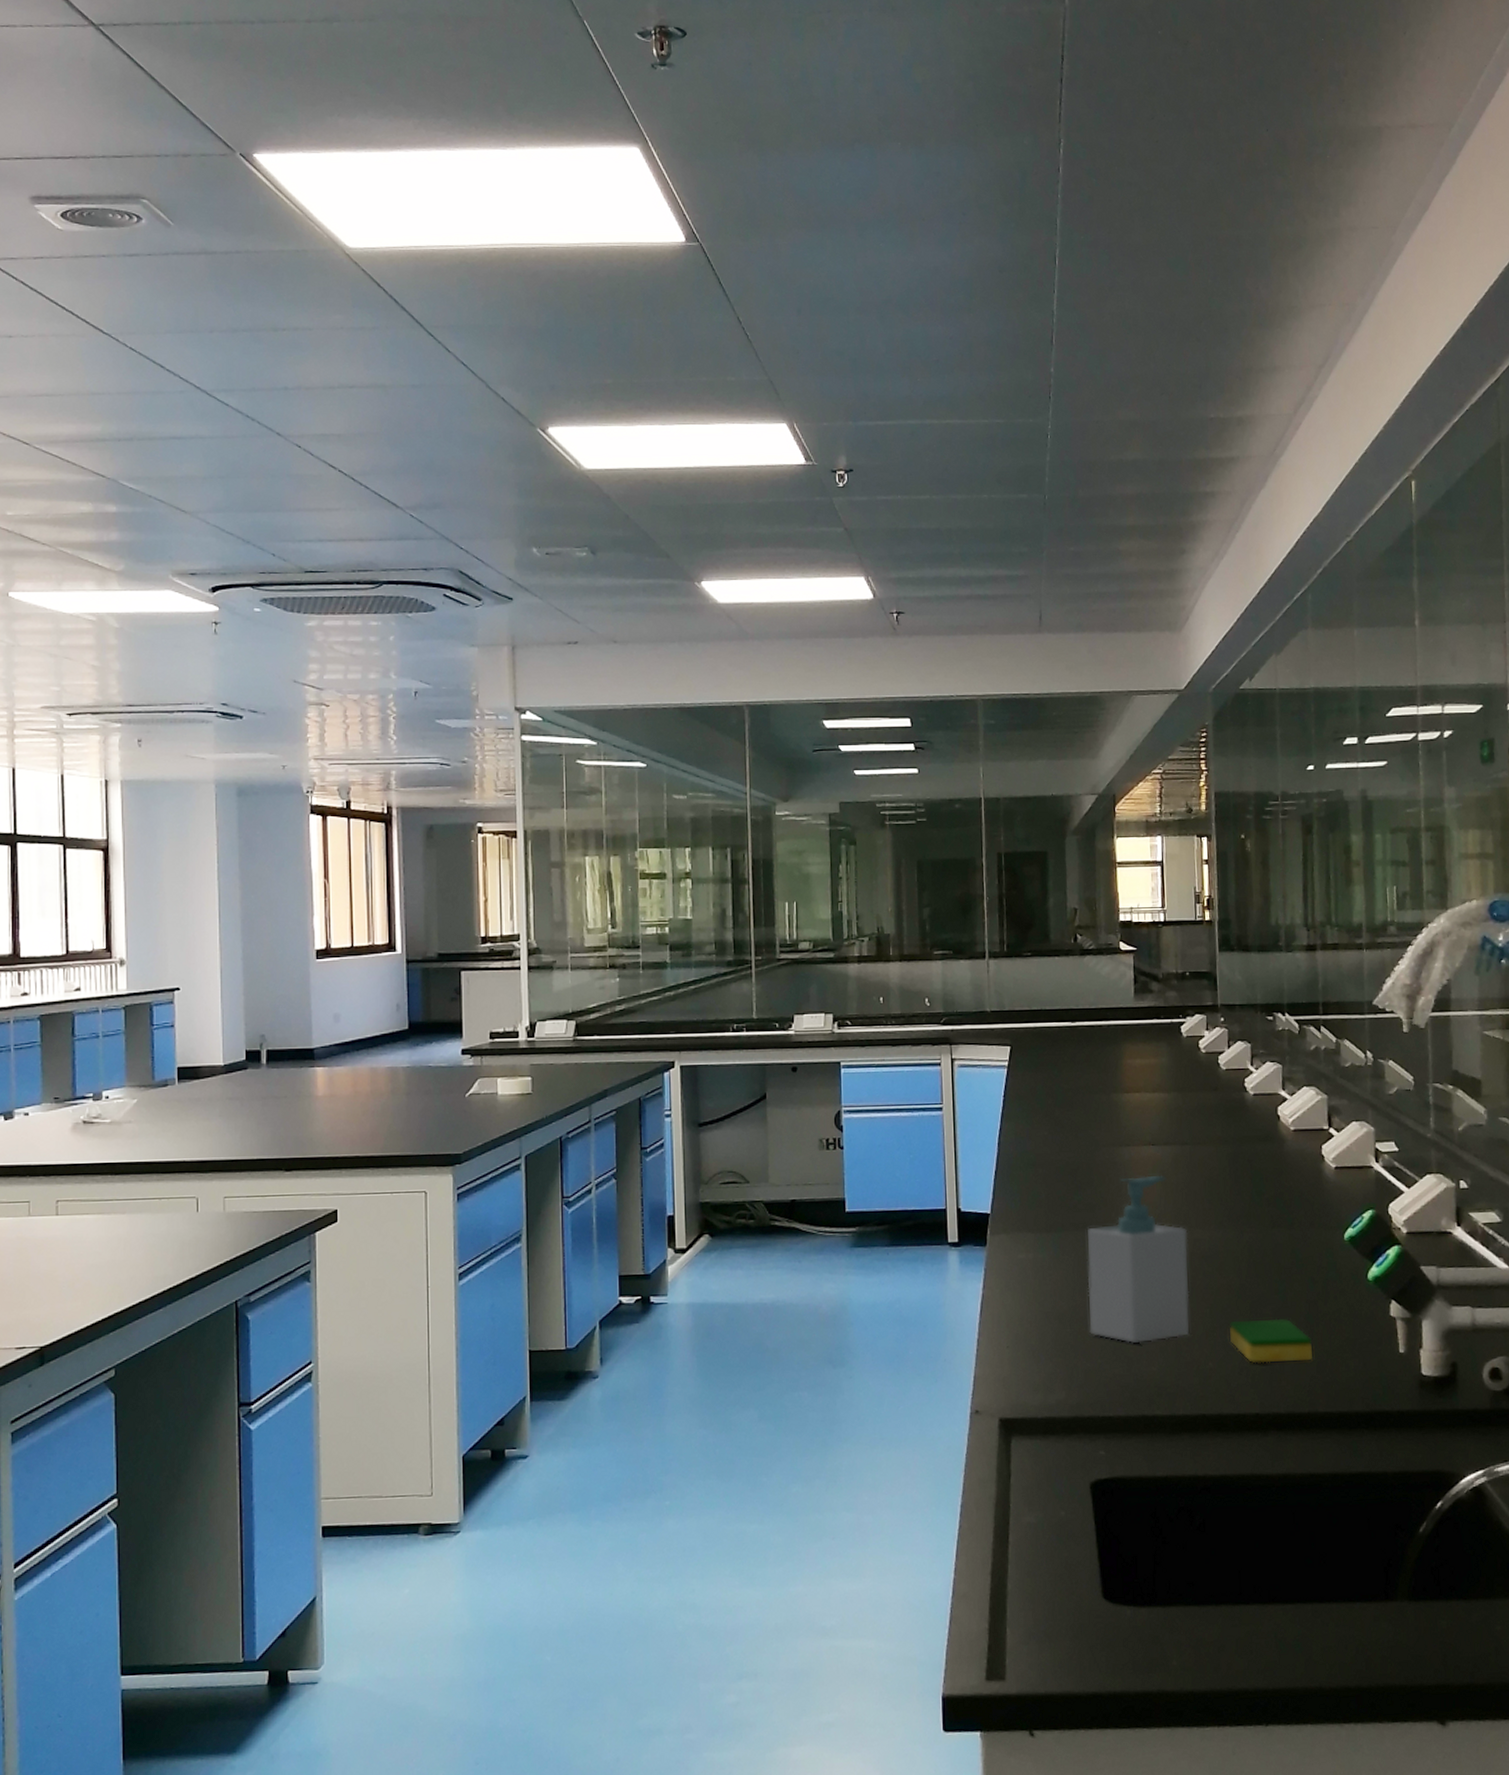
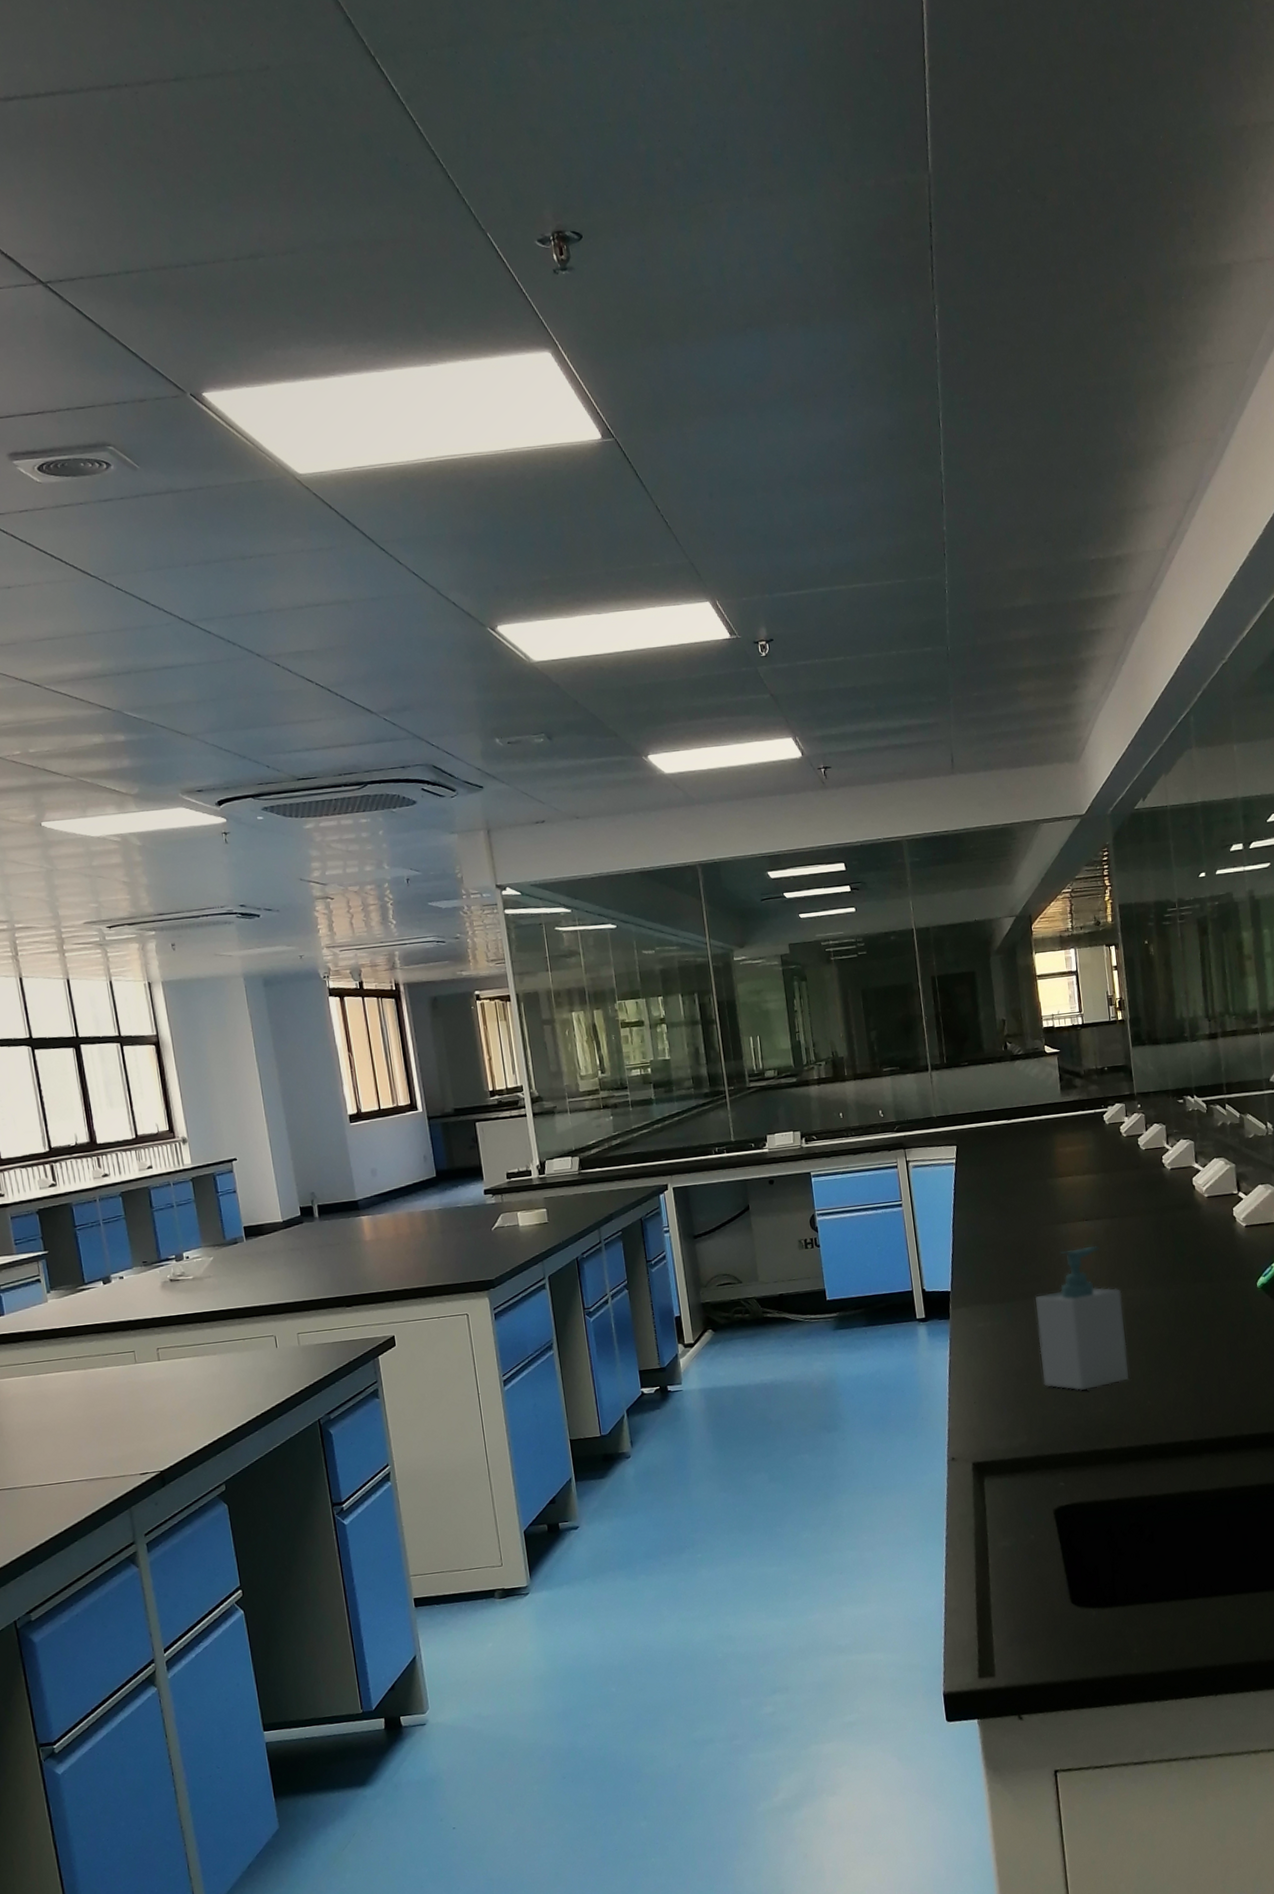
dish sponge: present [1228,1318,1312,1364] -> none [1162,1359,1236,1398]

